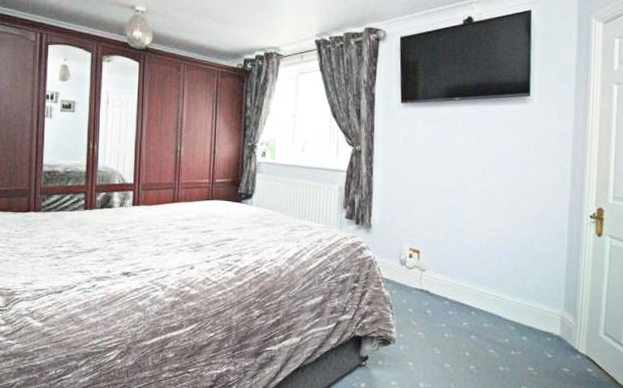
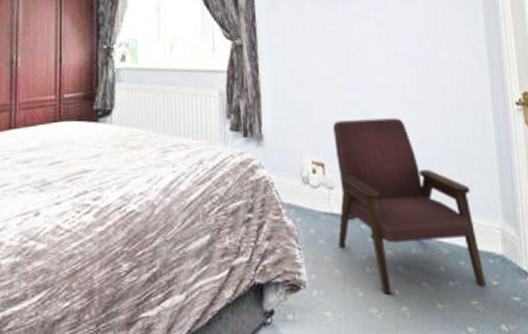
armchair: none [424,218,542,357] -> present [333,118,486,295]

